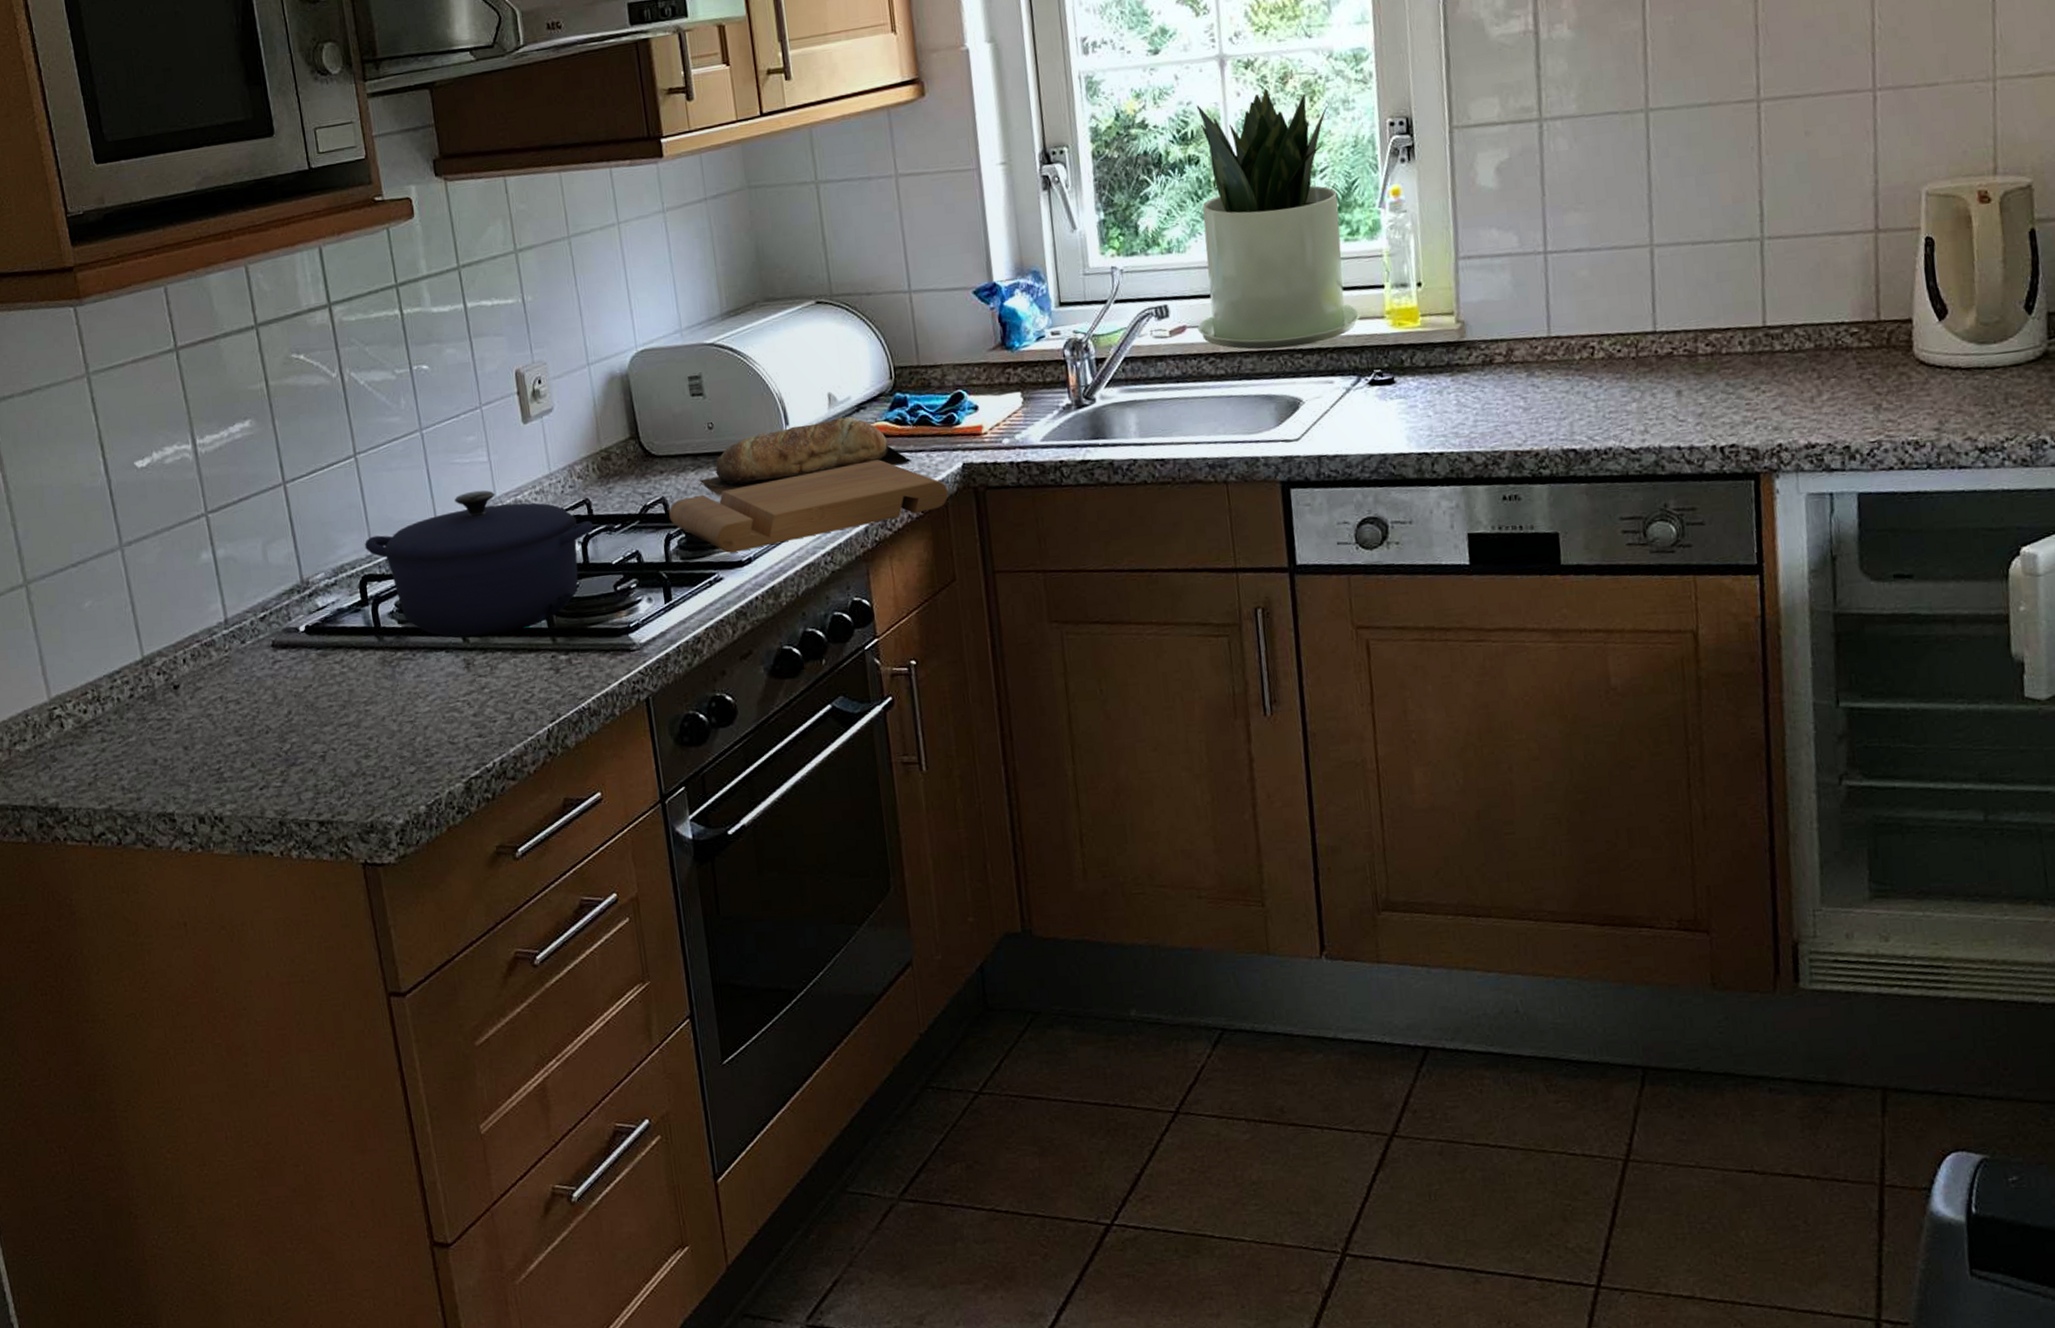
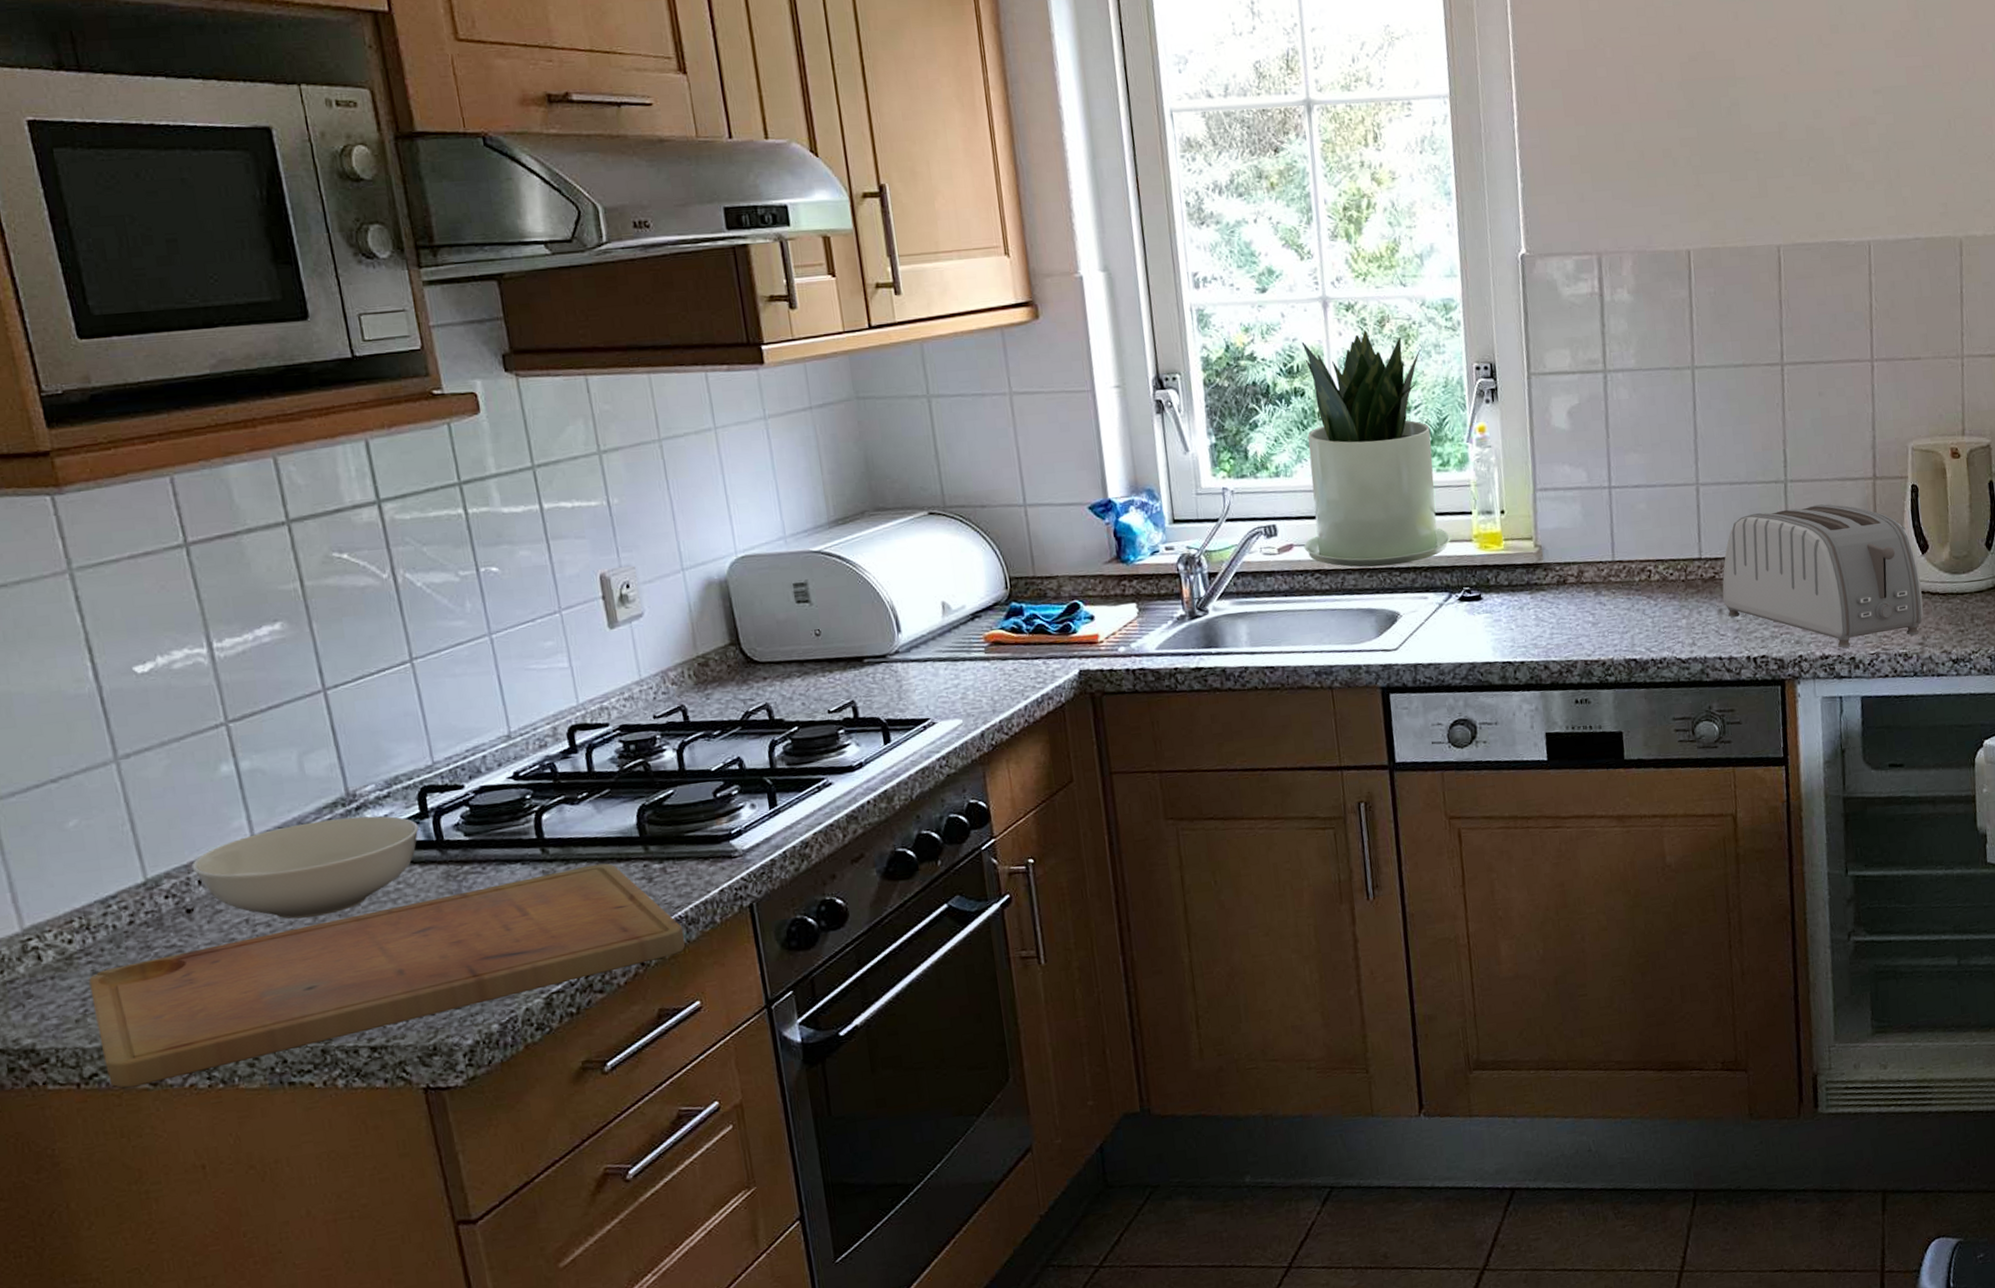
cutting board: none [99,653,588,848] -> present [89,863,686,1089]
bowl: none [178,602,360,698] -> present [191,815,419,919]
cooking pot: present [365,490,593,638] -> none [424,696,690,850]
cutting board: present [669,459,949,553] -> none [773,666,1066,759]
bread loaf: present [699,416,911,495] -> none [805,624,1028,701]
toaster: none [1681,263,1941,435] -> present [1722,504,1924,648]

